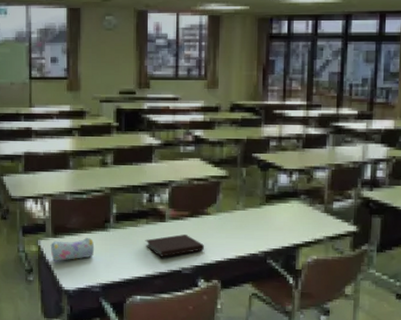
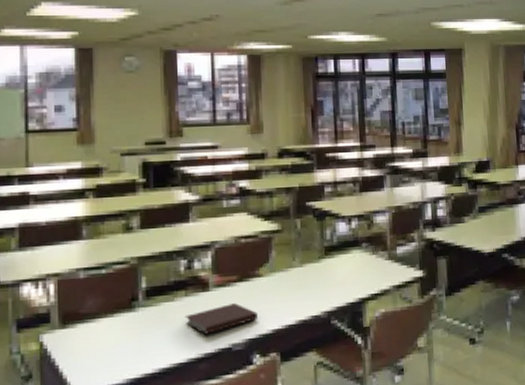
pencil case: present [50,237,95,262] -> none [57,322,119,360]

